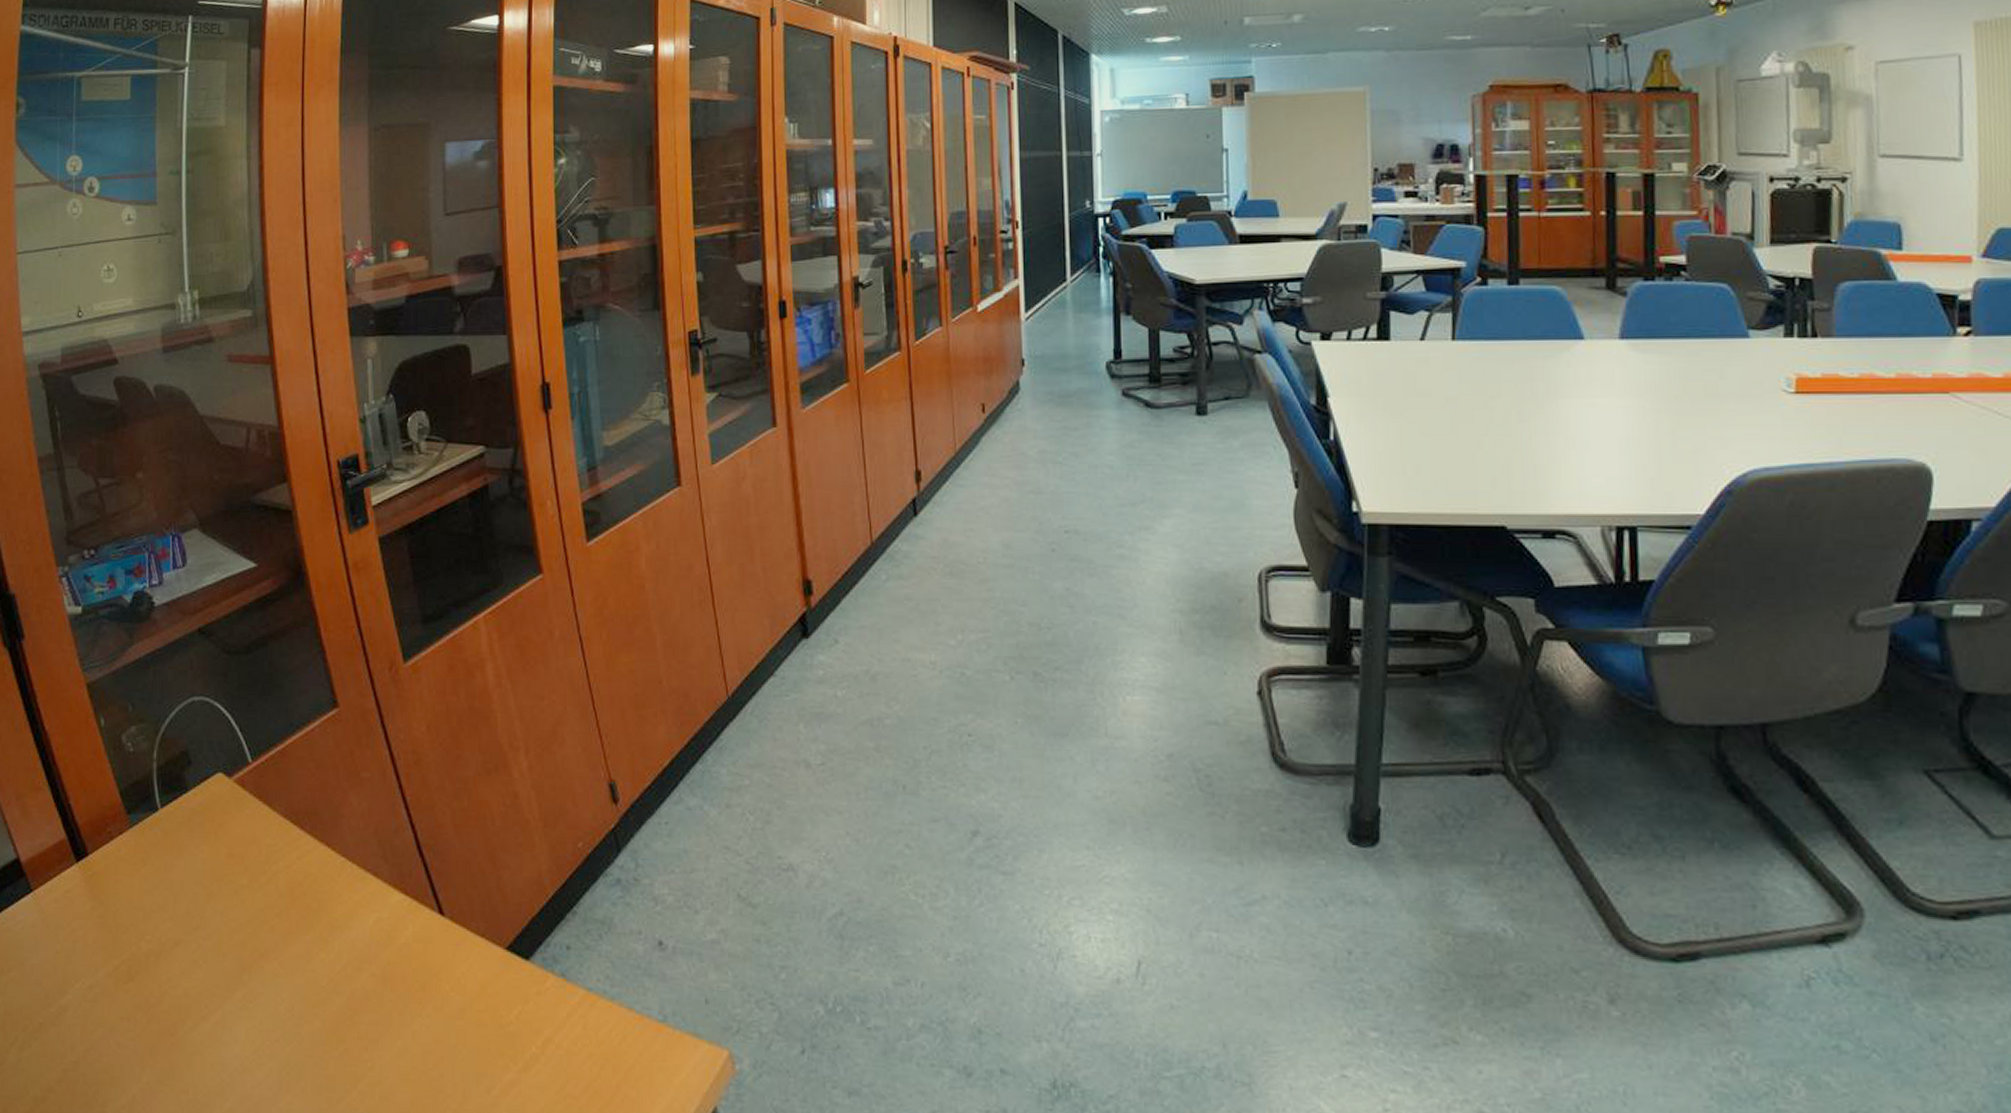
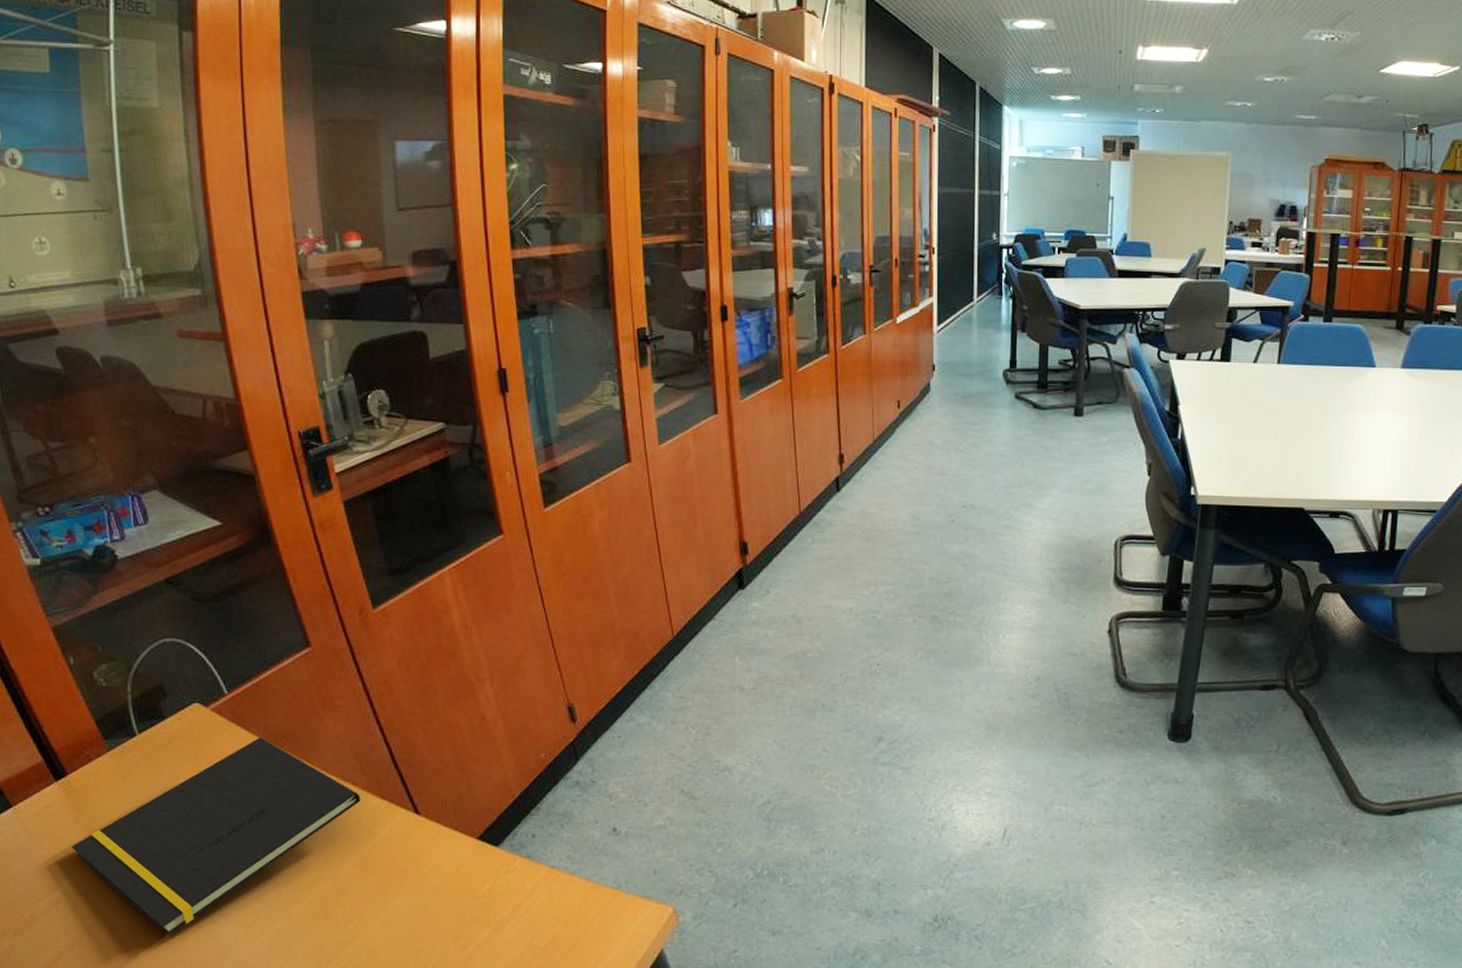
notepad: none [85,814,382,1056] -> present [71,737,360,935]

